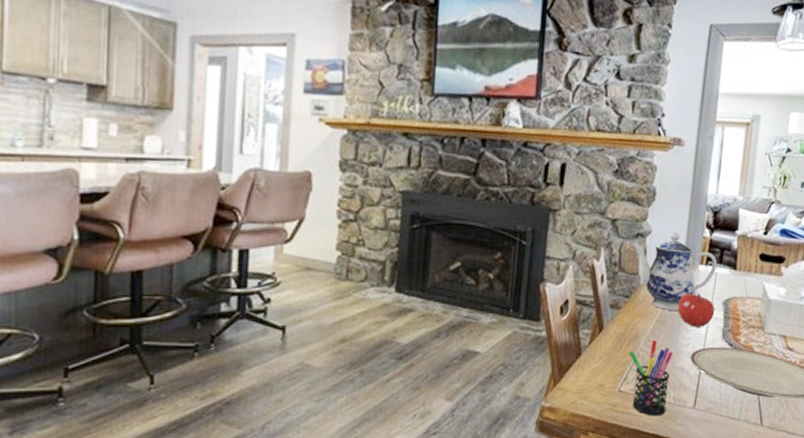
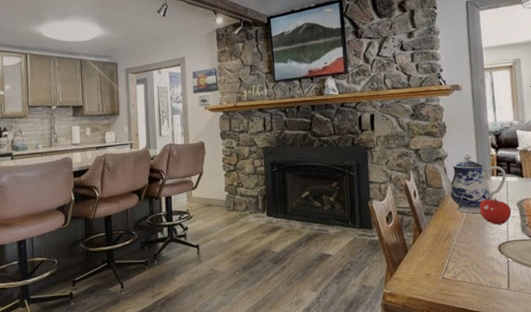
pen holder: present [629,340,674,416] -> none [446,237,485,297]

